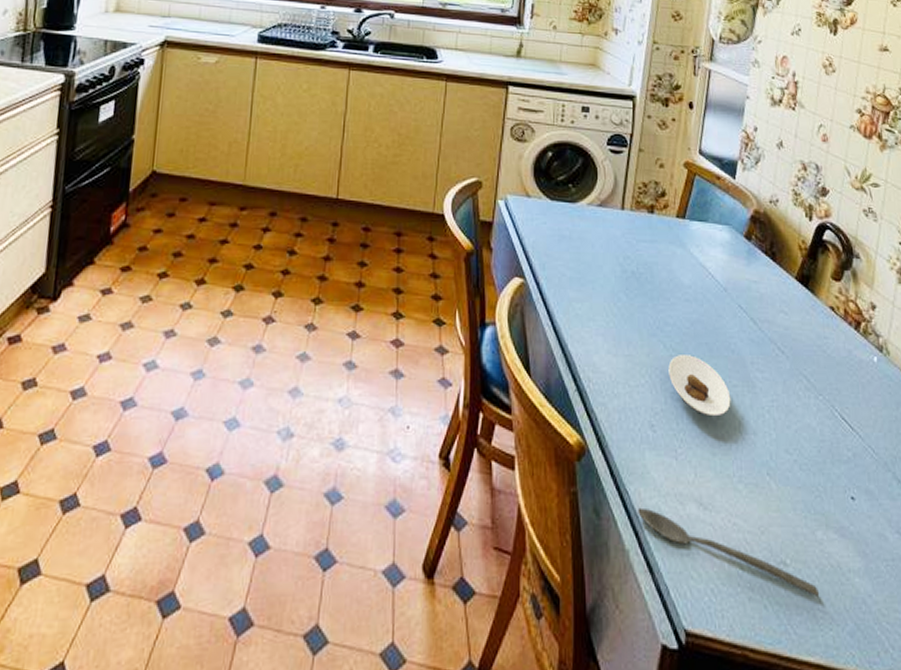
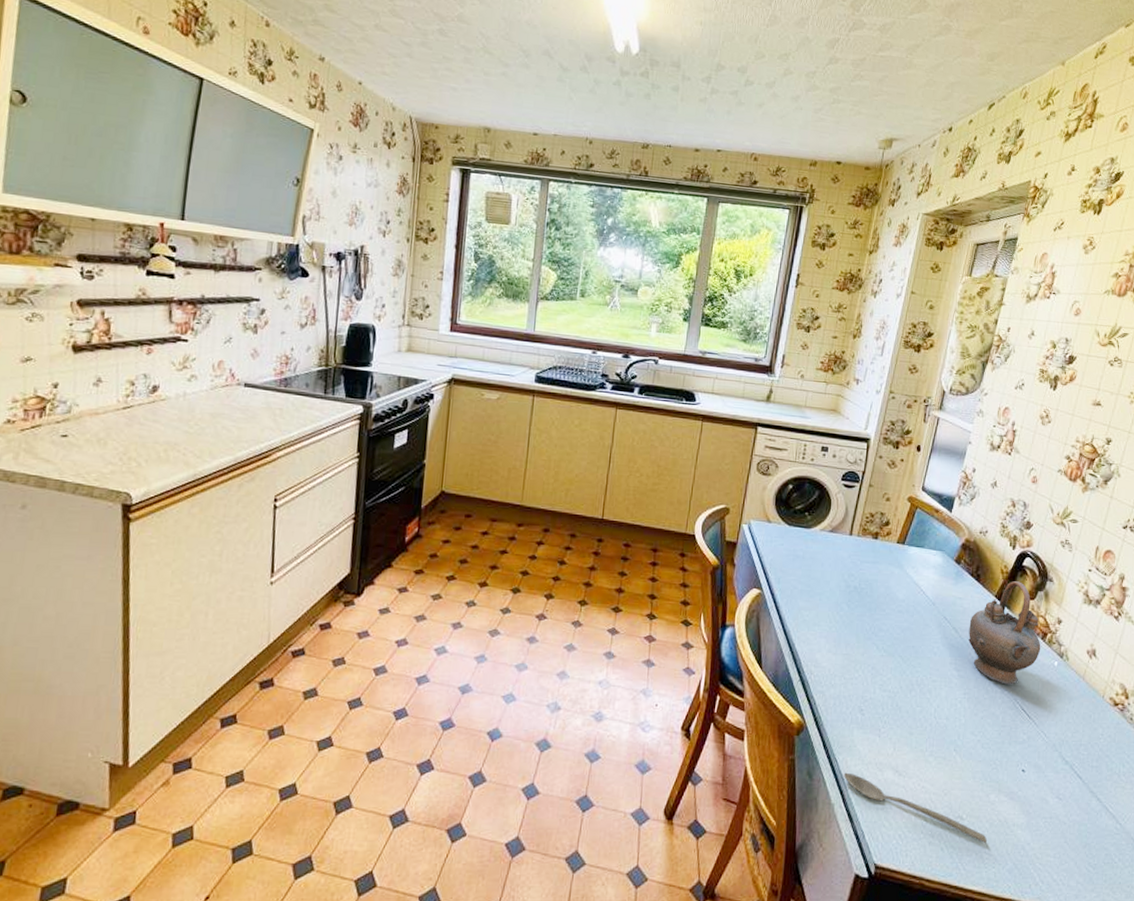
saucer: present [668,355,731,417] -> none [879,655,930,705]
teapot: none [769,259,856,388] -> present [968,581,1041,685]

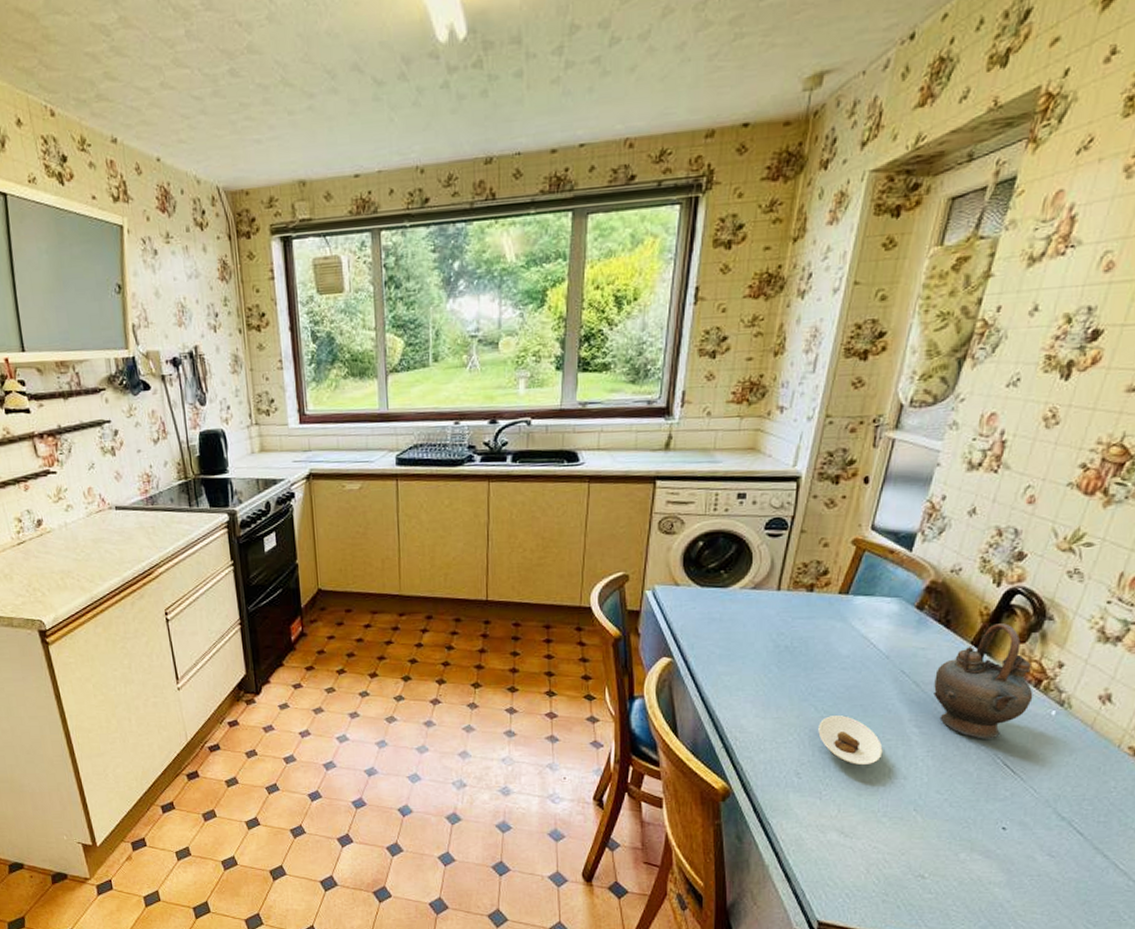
spoon: present [844,772,988,844] -> none [779,835,956,902]
saucer: none [879,655,930,705] -> present [818,716,883,766]

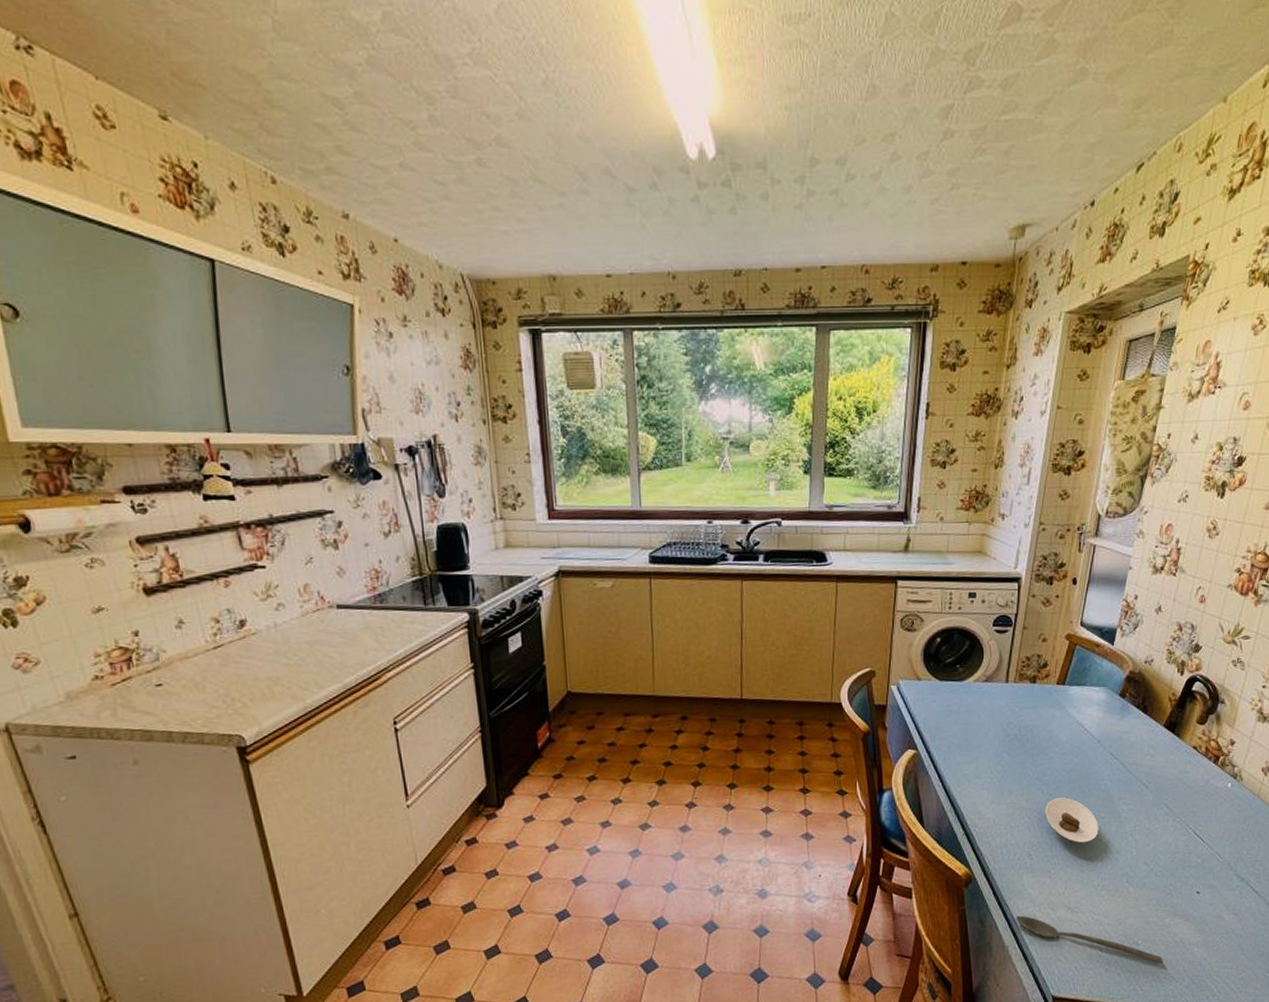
spoon: none [779,835,956,902] -> present [1016,915,1164,965]
teapot: present [934,623,1033,739] -> none [1137,707,1213,812]

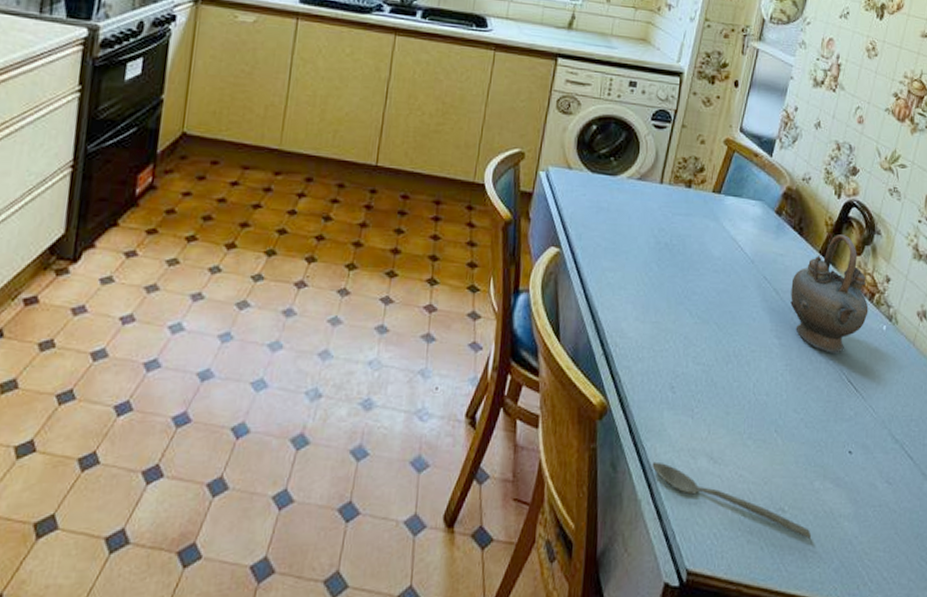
saucer: present [1045,797,1099,844] -> none [692,322,748,379]
teapot: none [1137,707,1213,812] -> present [790,234,869,353]

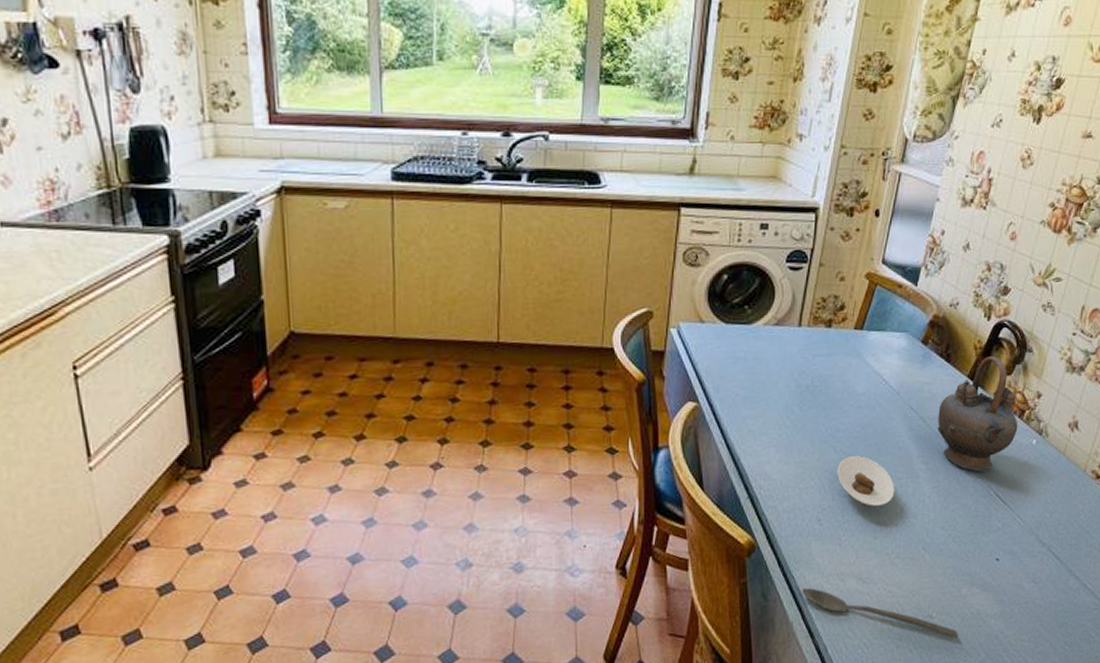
saucer: none [692,322,748,379] -> present [837,456,895,507]

